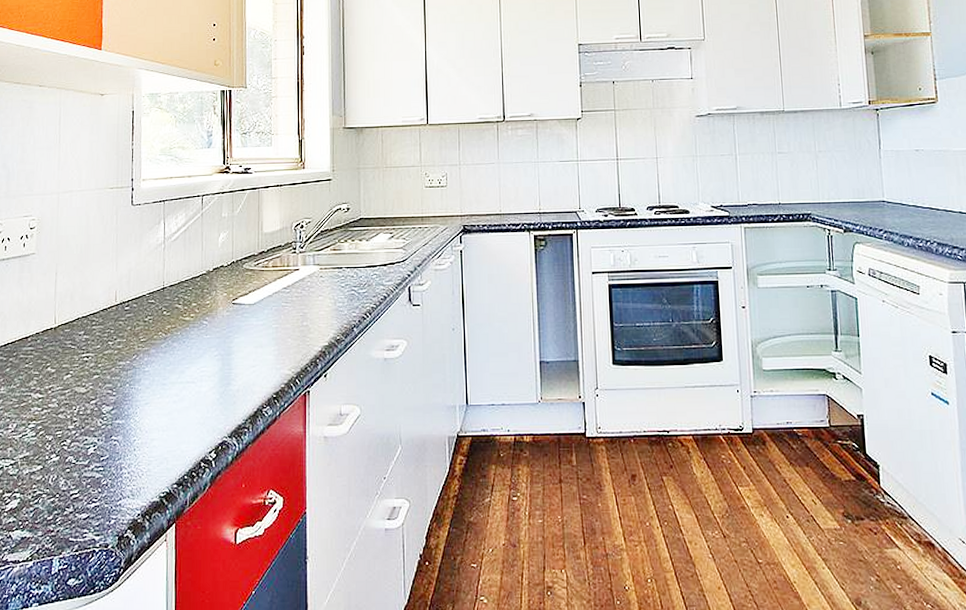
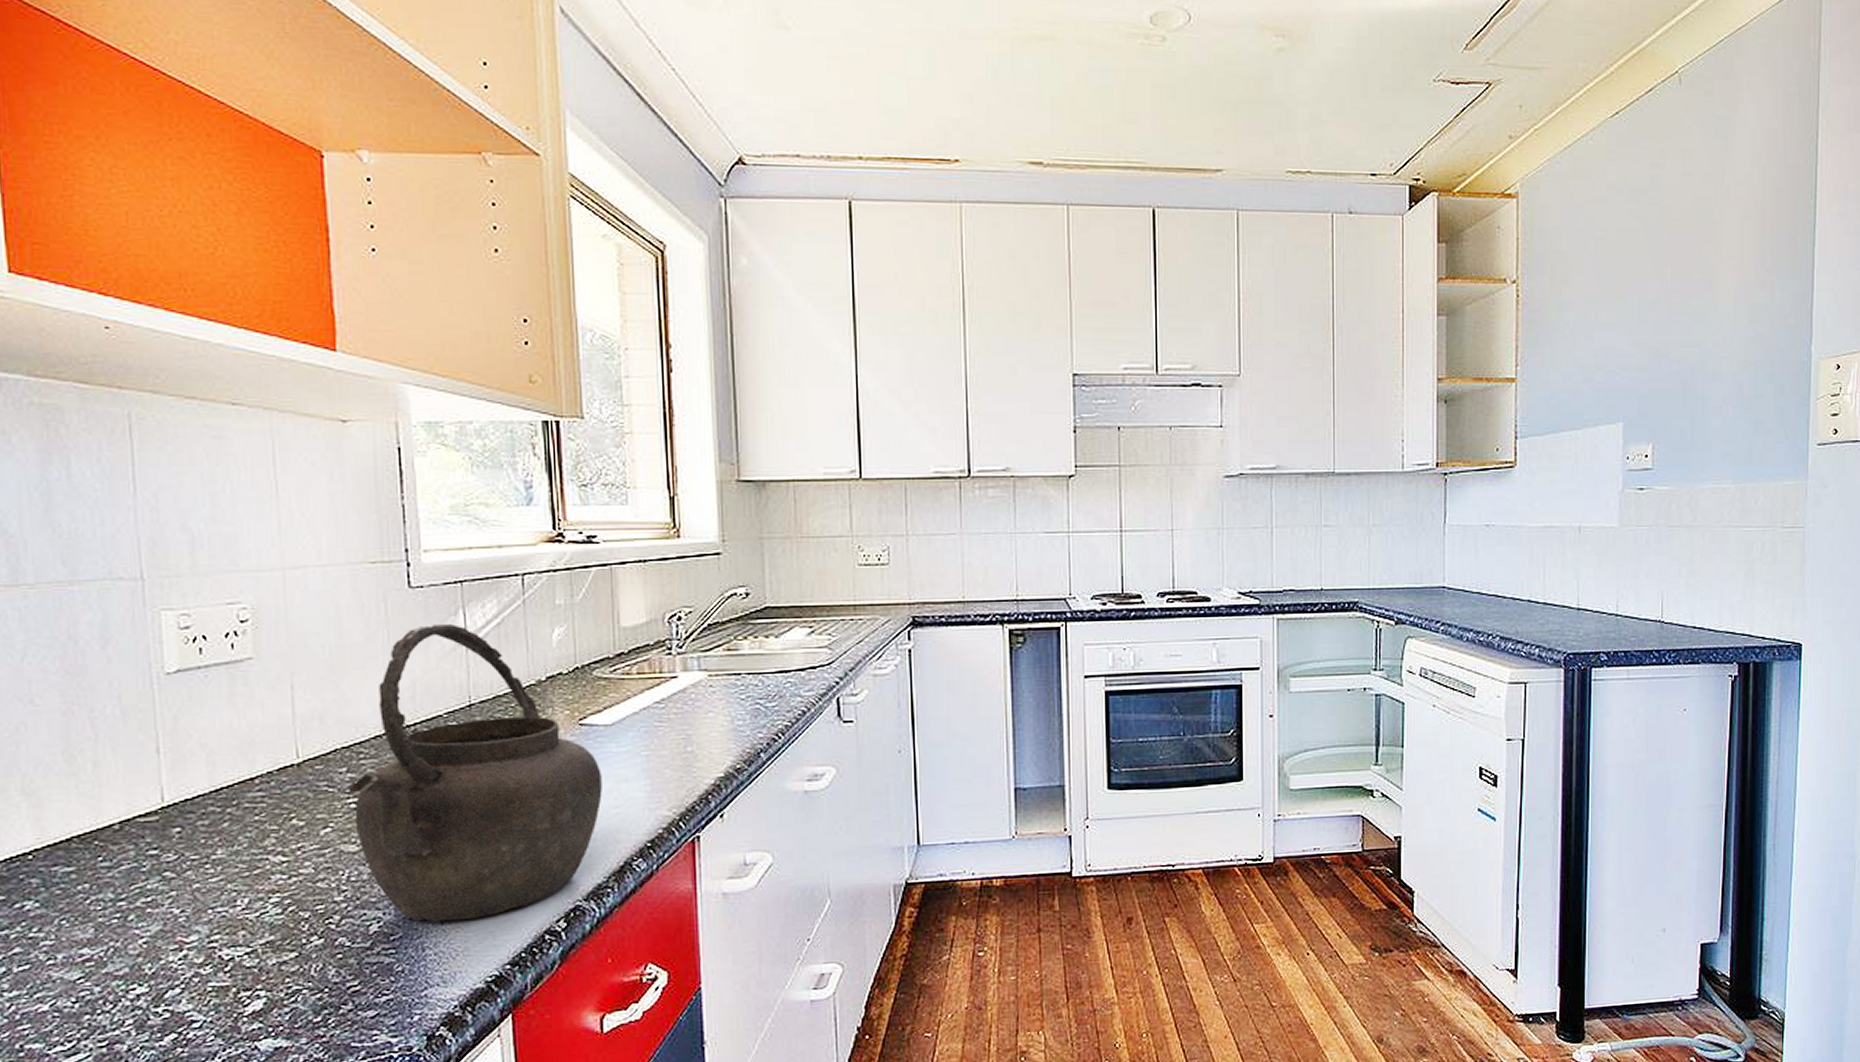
kettle: none [83,231,245,448] -> present [348,624,602,923]

